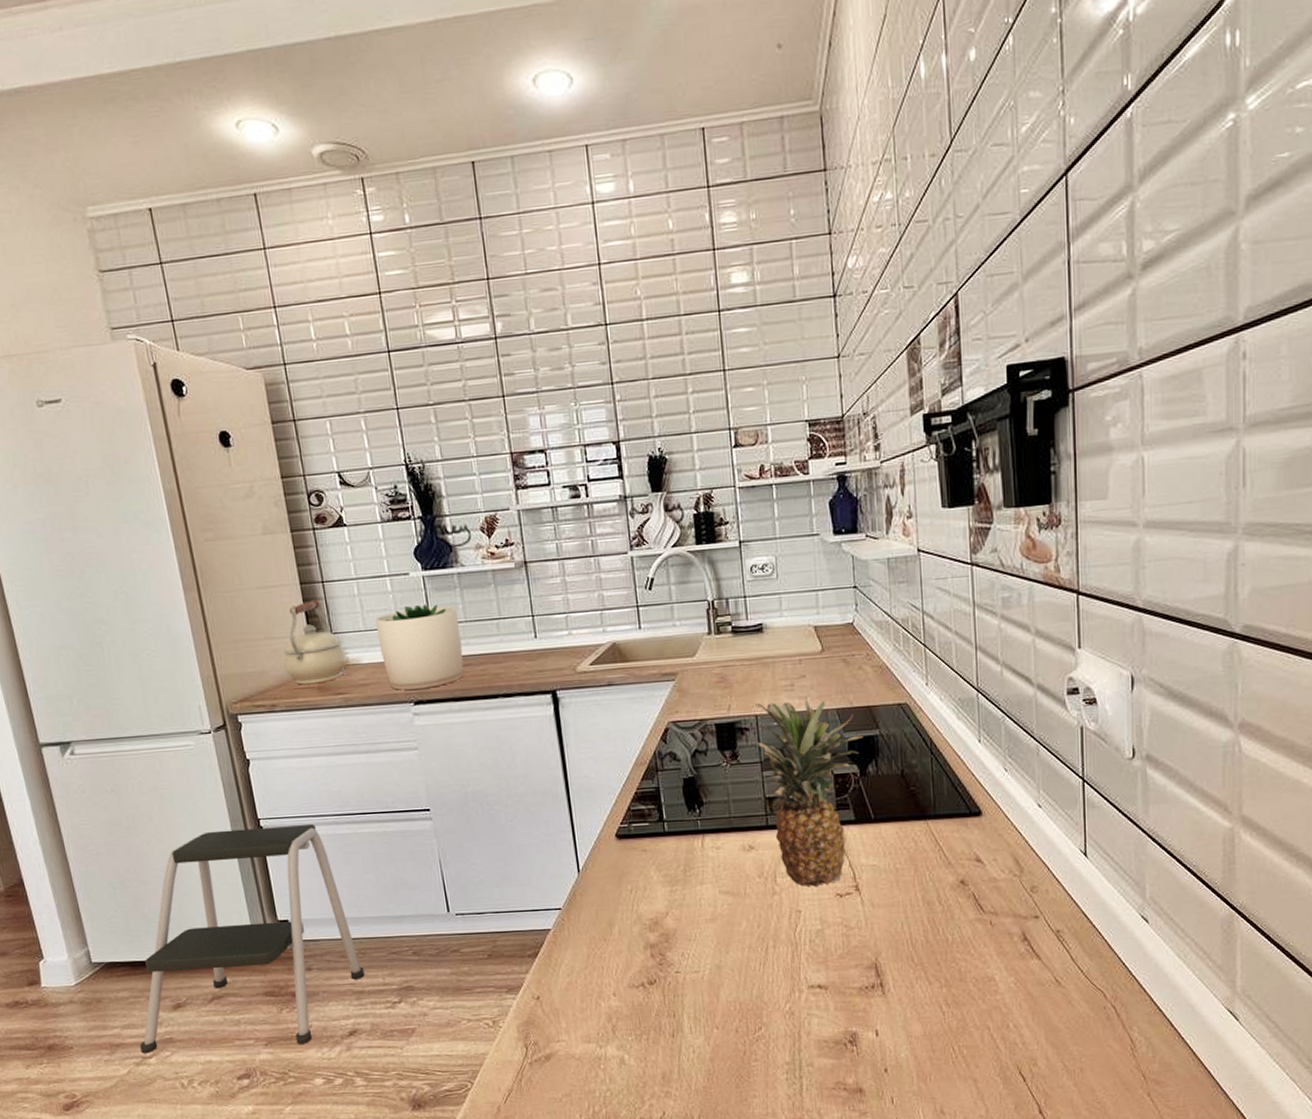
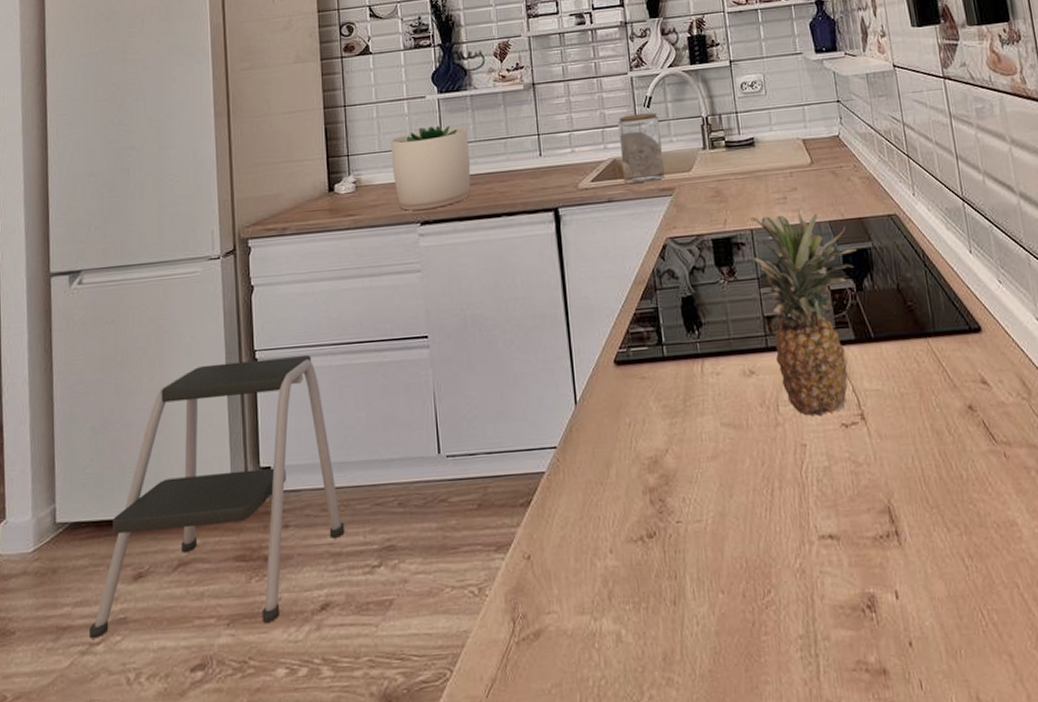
kettle: present [282,599,348,685] -> none [299,123,360,207]
jar: none [617,595,668,668] -> present [618,112,665,184]

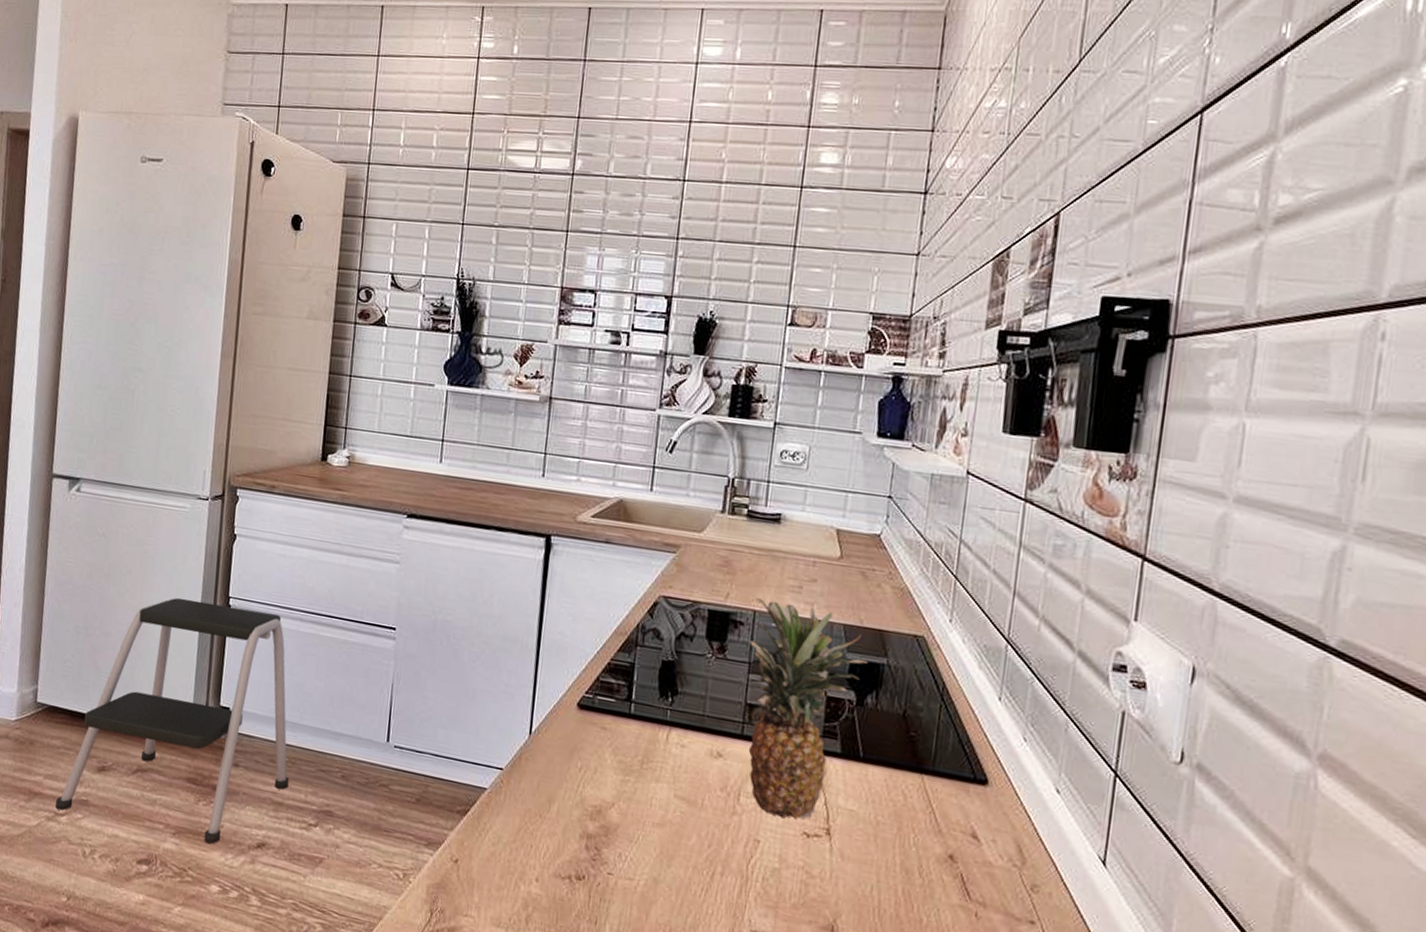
planter: present [391,125,471,211] -> none [387,417,472,504]
jar: present [618,112,665,184] -> none [626,455,680,534]

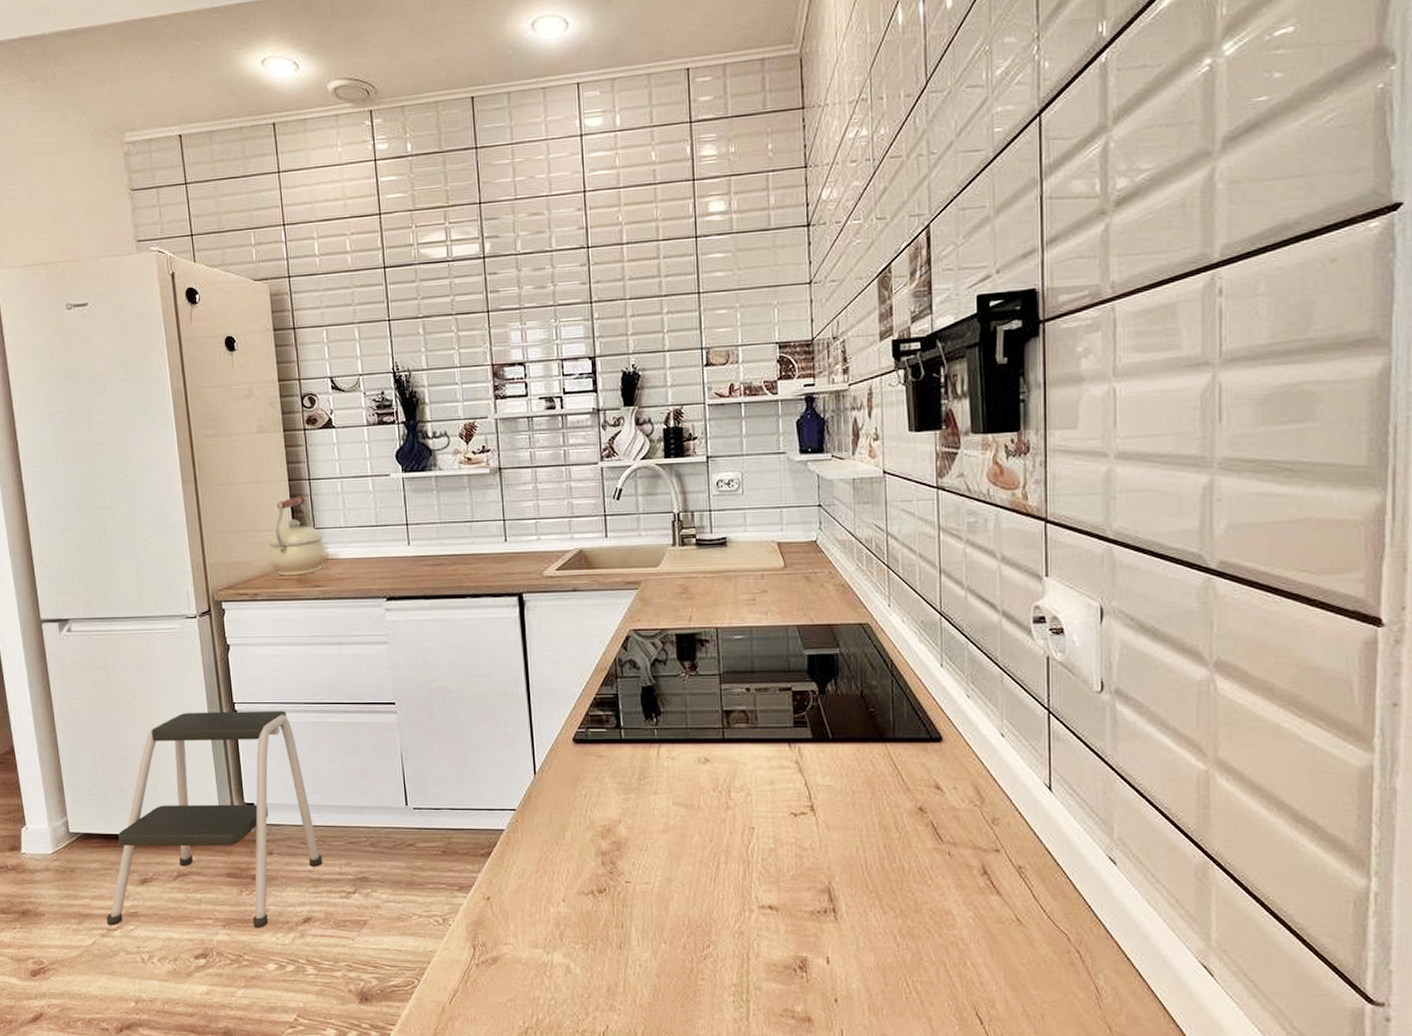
kettle: none [293,391,355,475] -> present [267,496,327,576]
fruit: present [748,598,868,820] -> none [716,615,823,805]

